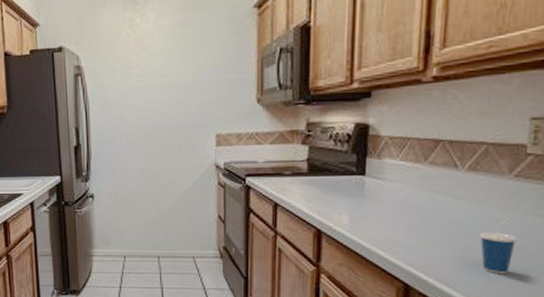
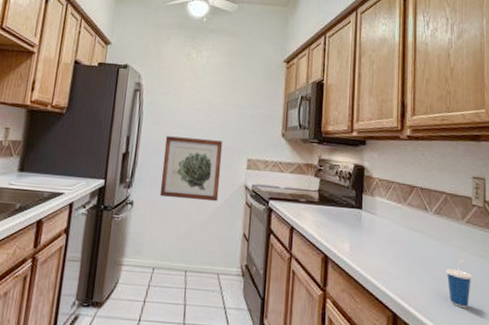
wall art: none [117,118,186,187] -> present [159,136,223,202]

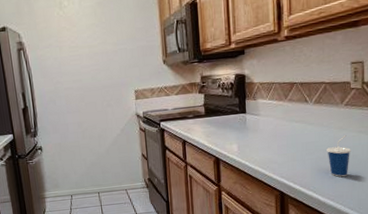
wall art: present [159,136,223,202] -> none [56,79,115,139]

